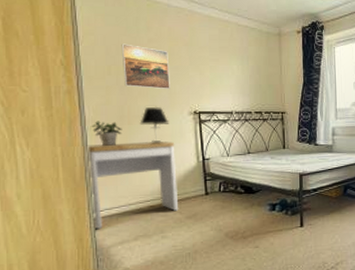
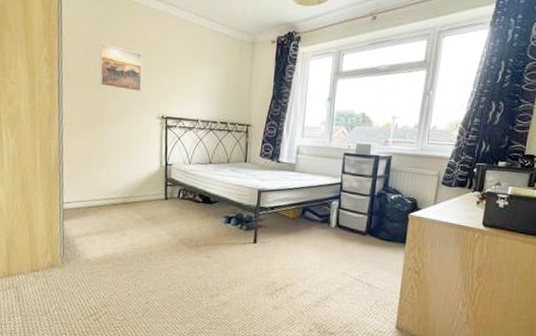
desk: present [86,141,179,229] -> none [61,139,141,219]
potted plant: present [91,121,122,146] -> none [67,117,95,142]
table lamp: present [139,106,170,143] -> none [110,107,138,144]

